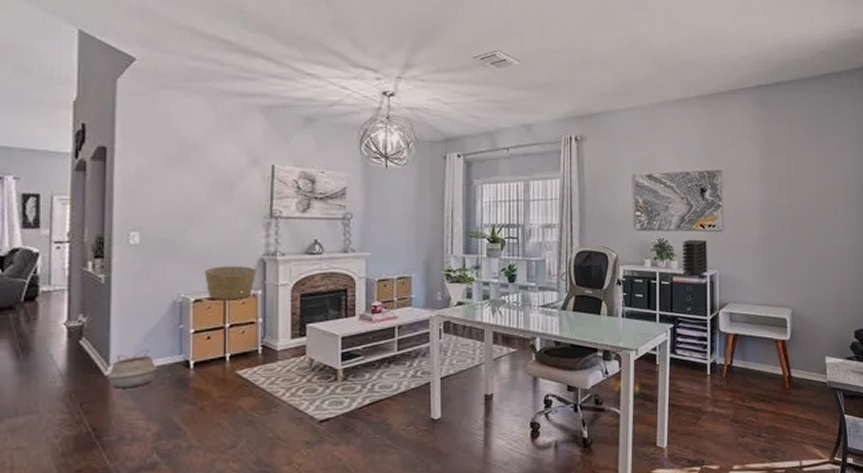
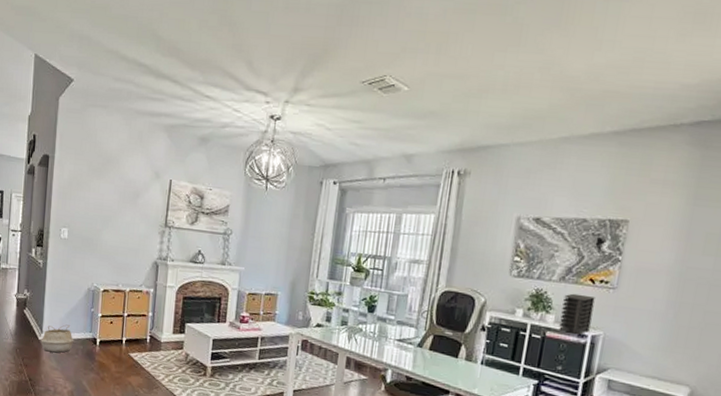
basket: present [205,266,257,300] -> none [112,264,151,295]

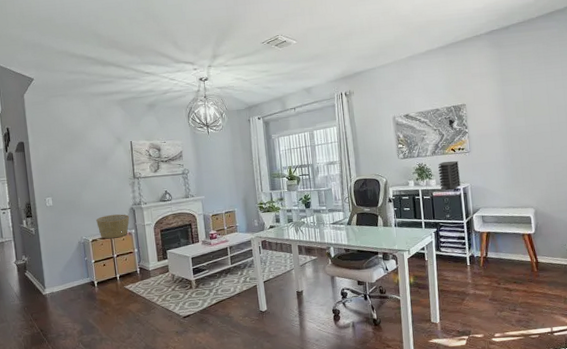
woven basket: present [40,324,74,353] -> none [45,276,75,303]
basket: none [112,264,151,295] -> present [96,214,130,239]

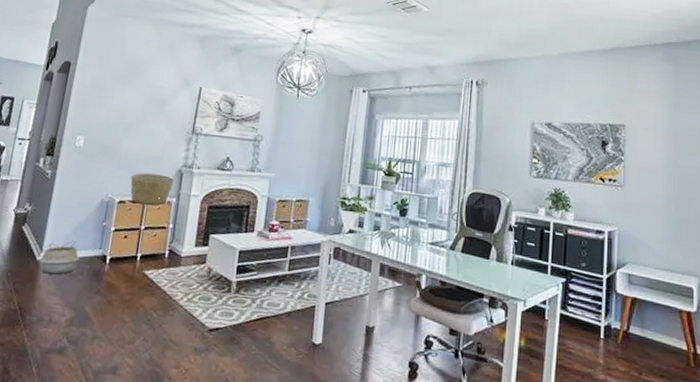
woven basket: none [45,276,75,303] -> present [38,241,80,275]
file organizer: present [438,161,461,190] -> none [579,192,607,231]

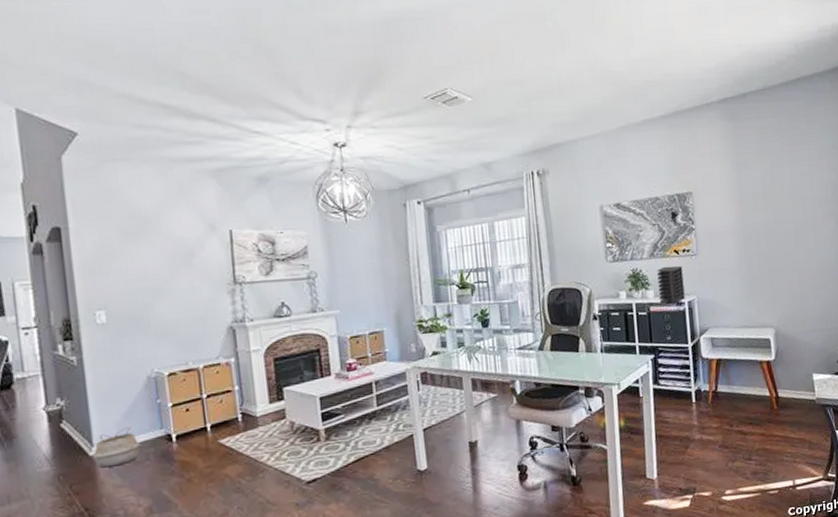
basket: present [130,173,175,205] -> none [175,335,228,372]
file organizer: none [579,192,607,231] -> present [657,266,685,304]

